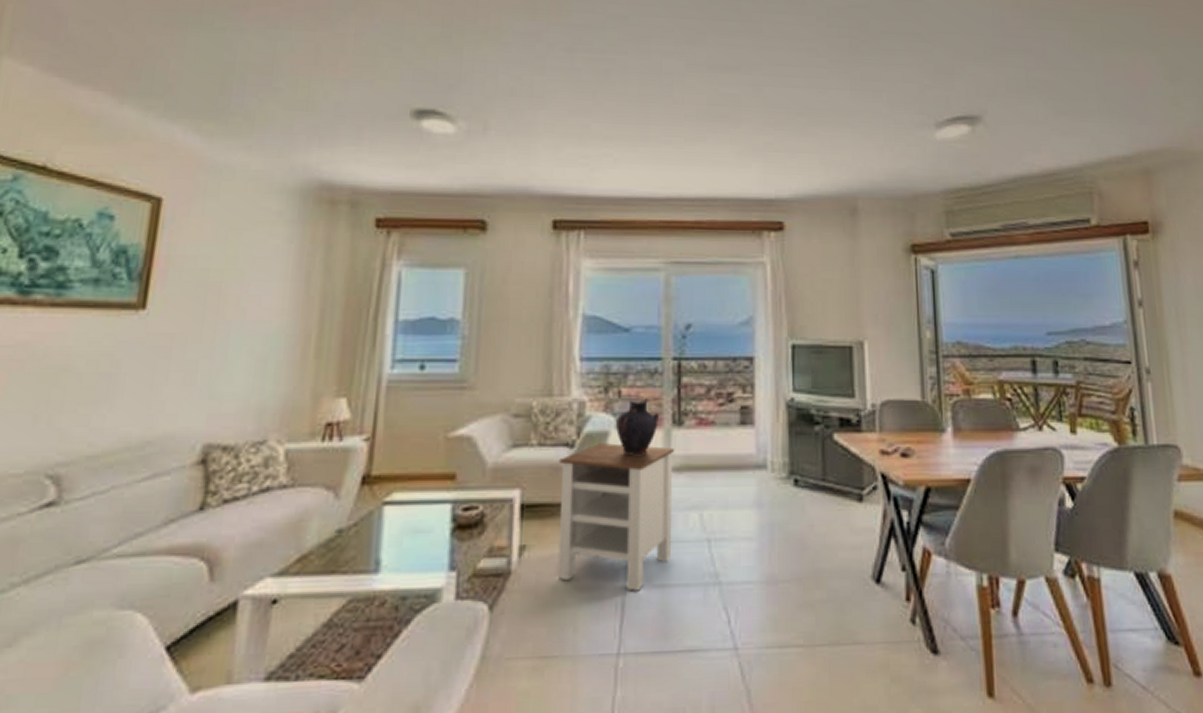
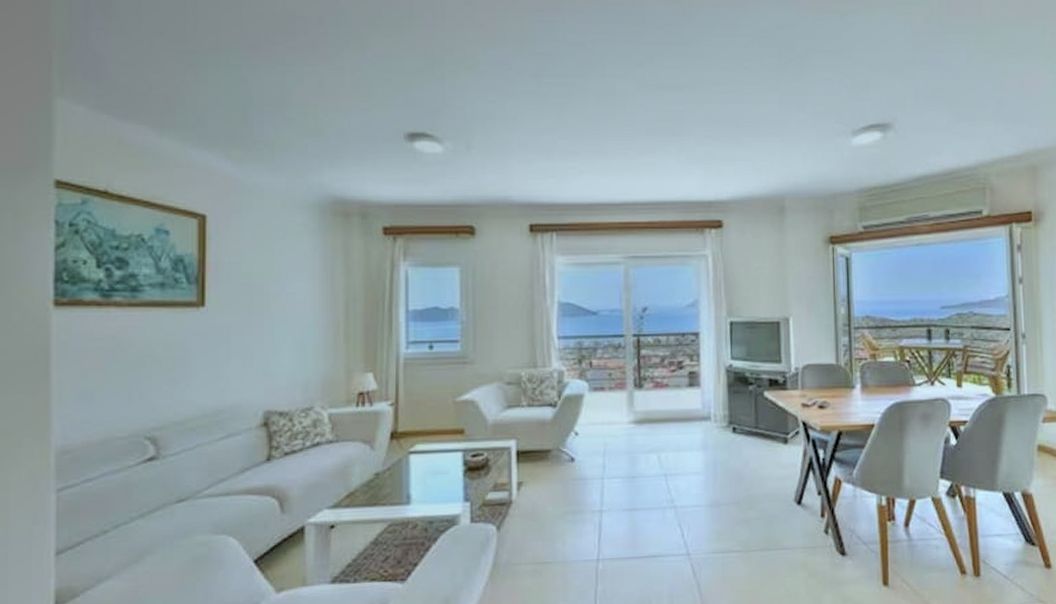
side table: present [558,443,675,591] -> none [544,403,637,514]
vase: present [616,398,660,454] -> none [589,367,624,411]

